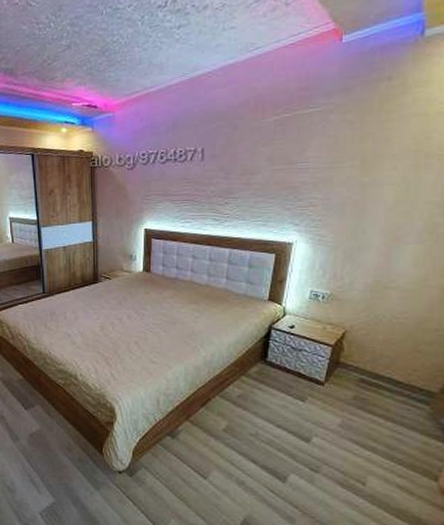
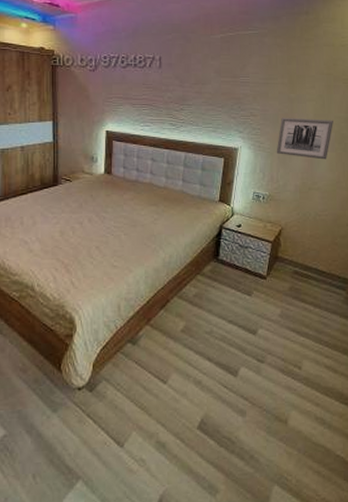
wall art: none [341,205,422,254] -> present [276,117,333,160]

